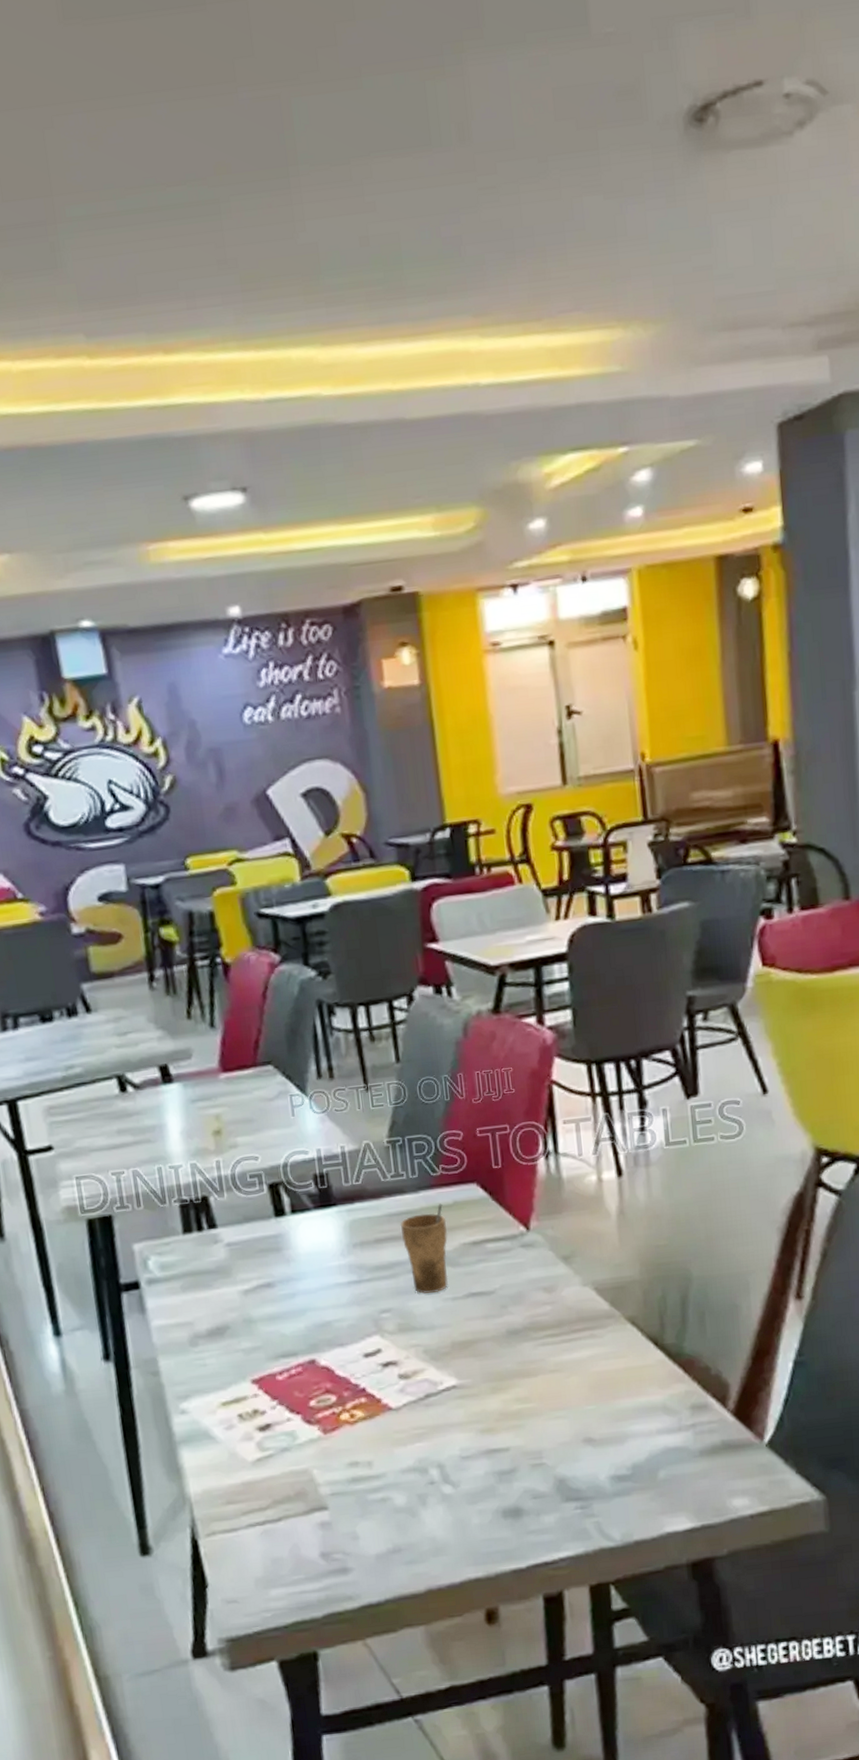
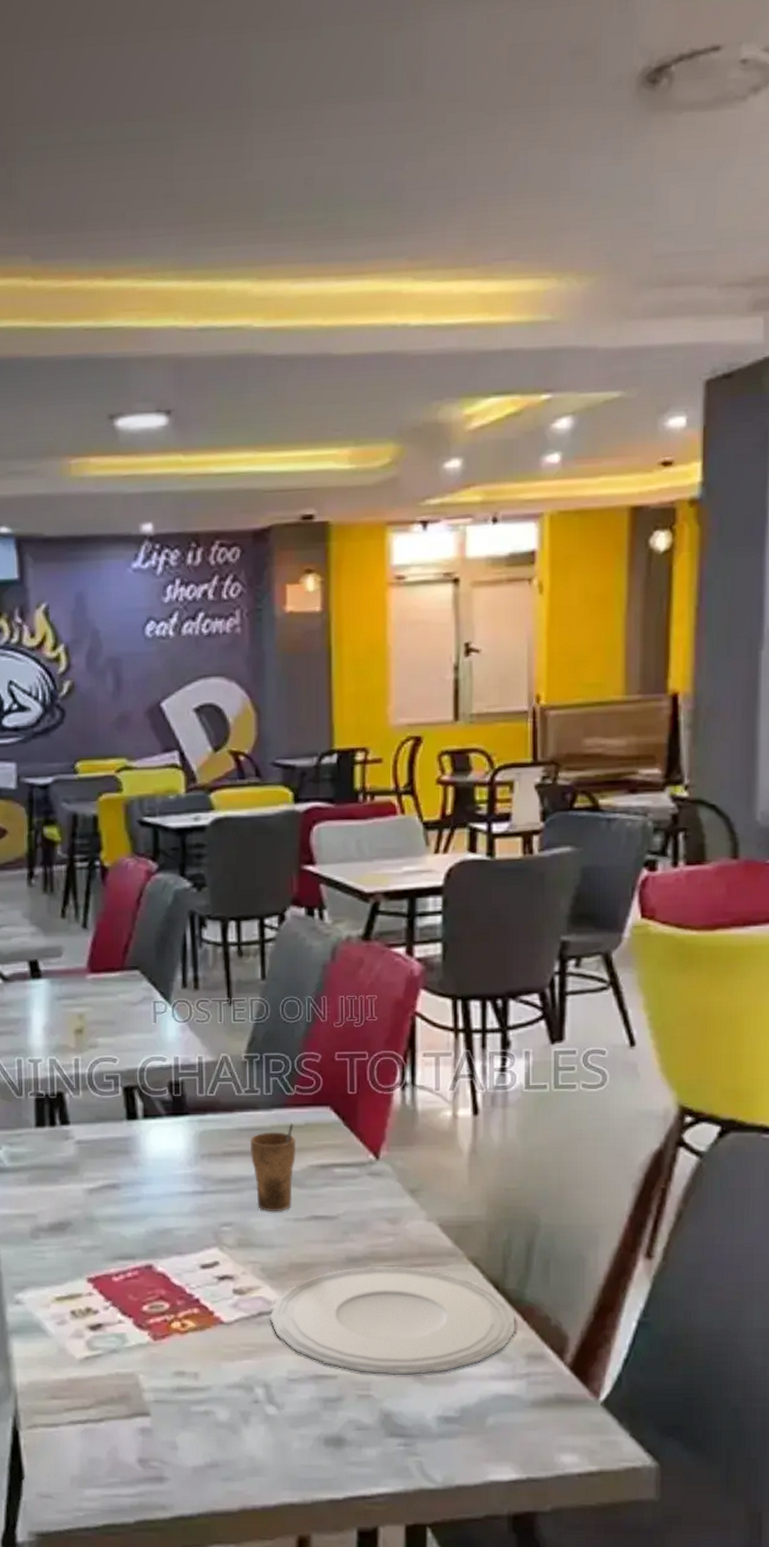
plate: none [436,1333,678,1443] -> present [269,1266,515,1376]

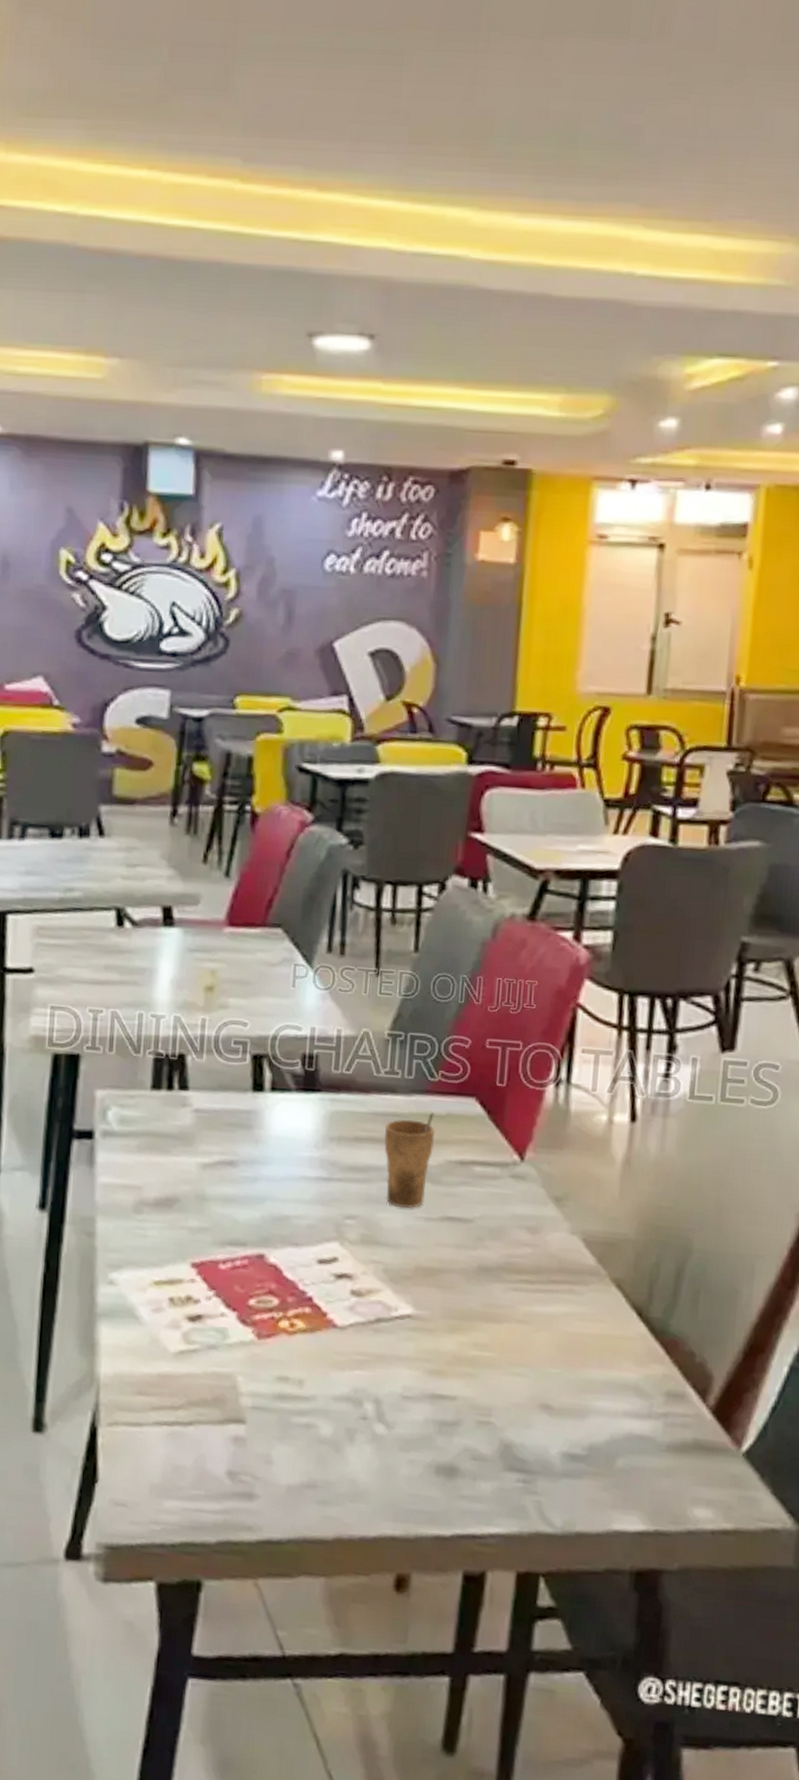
plate: present [269,1266,515,1376] -> none [387,1277,657,1405]

